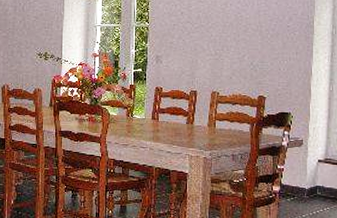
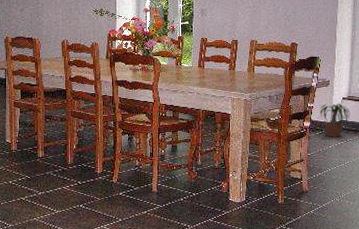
potted plant: none [289,166,329,205] -> present [317,103,352,137]

